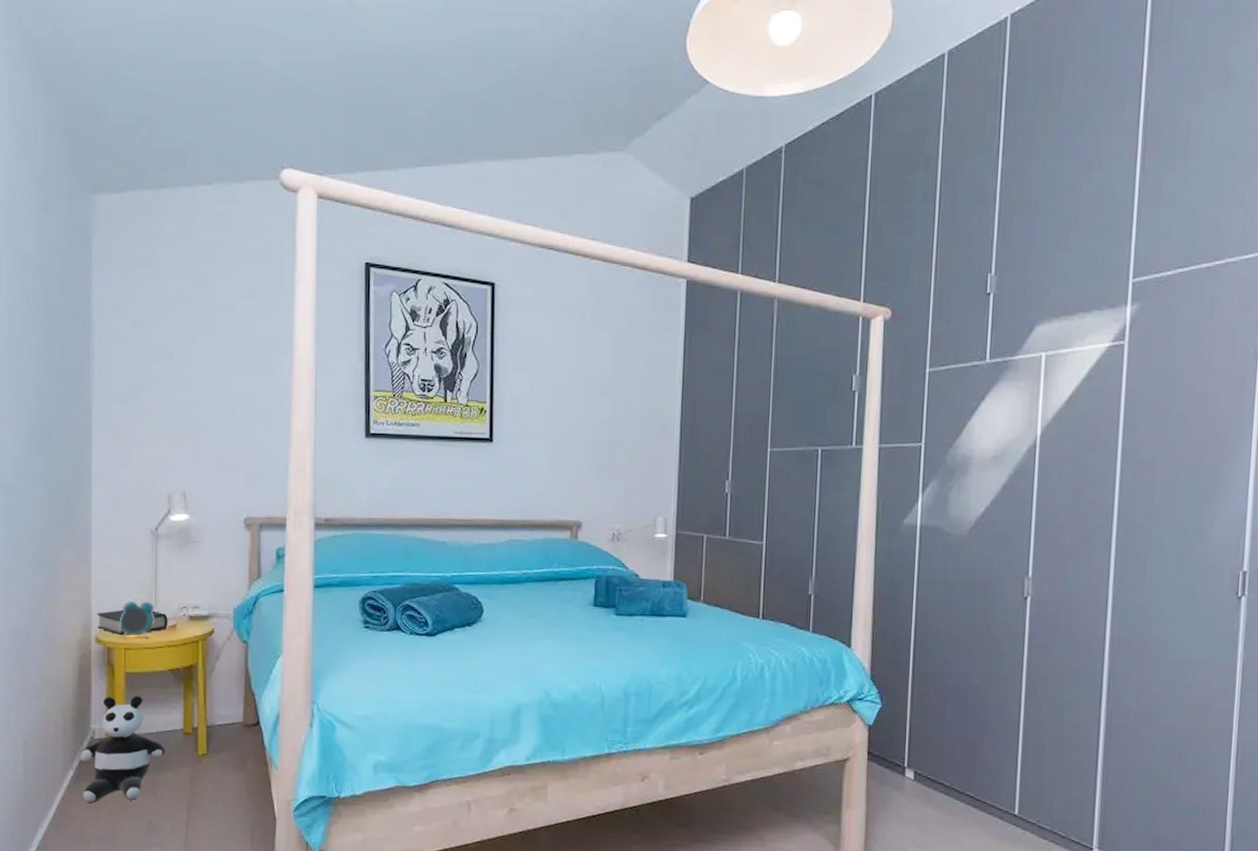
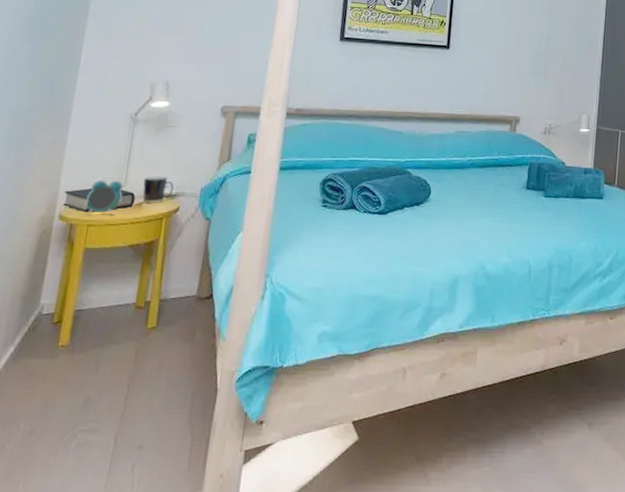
stuffed animal: present [79,696,165,802] -> none [20,271,115,379]
mug: none [173,596,206,625] -> present [142,176,174,203]

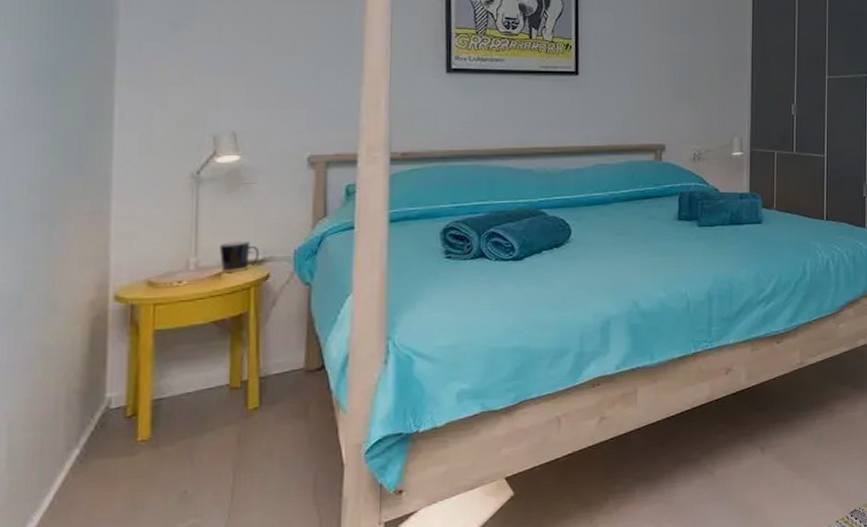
book: present [62,188,136,213] -> none [116,259,212,291]
alarm clock: present [86,175,124,216] -> none [148,245,194,293]

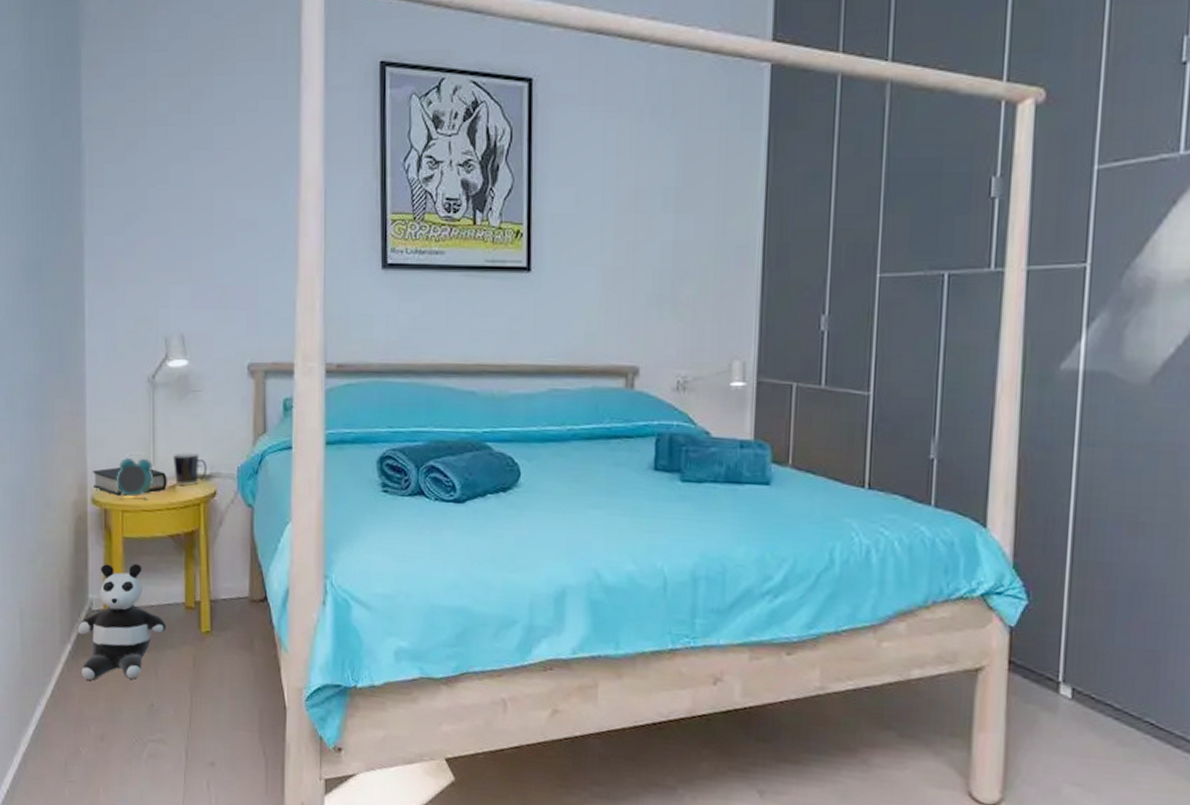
stuffed animal: none [89,354,206,482] -> present [77,563,166,680]
book: none [116,259,212,291] -> present [92,467,167,497]
alarm clock: none [148,245,194,293] -> present [117,452,152,500]

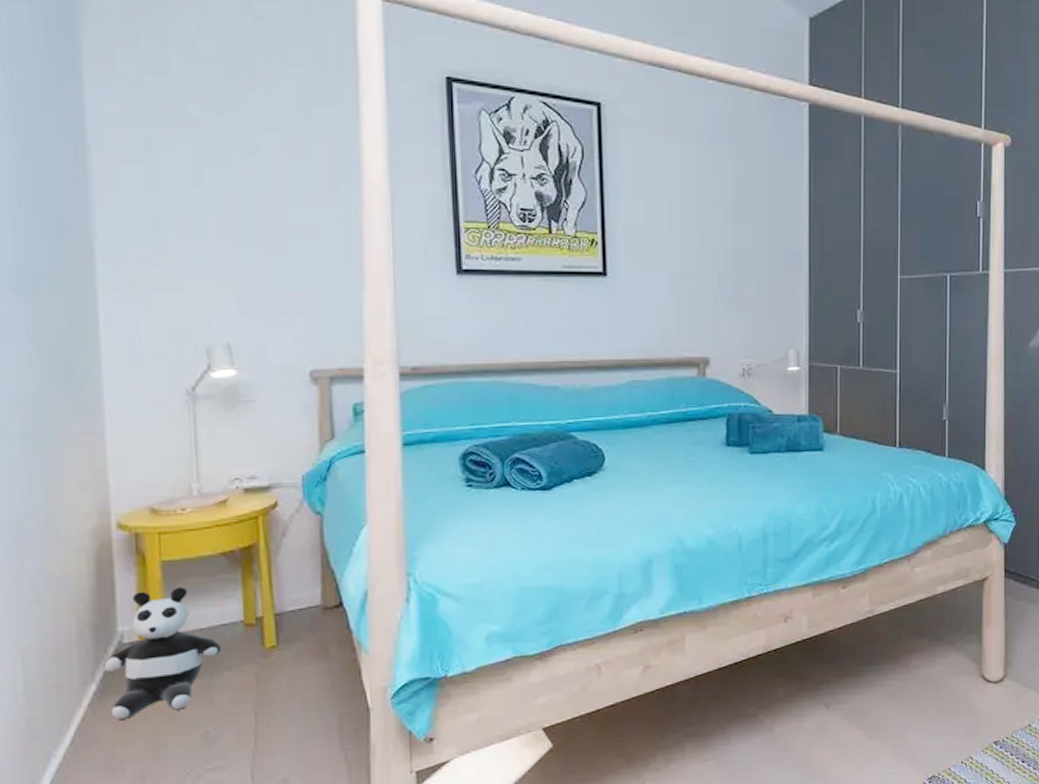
book: present [92,467,167,497] -> none [117,485,216,518]
alarm clock: present [117,452,152,500] -> none [150,469,197,521]
mug: present [172,453,208,486] -> none [221,465,266,499]

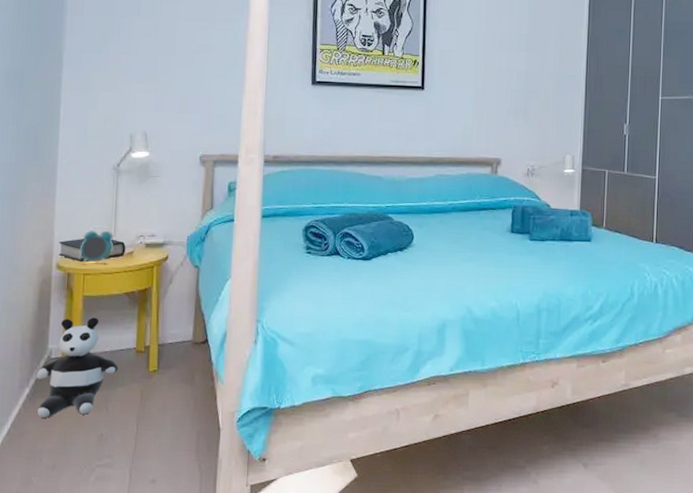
book: none [117,485,216,518] -> present [58,239,126,262]
alarm clock: none [150,469,197,521] -> present [80,225,113,265]

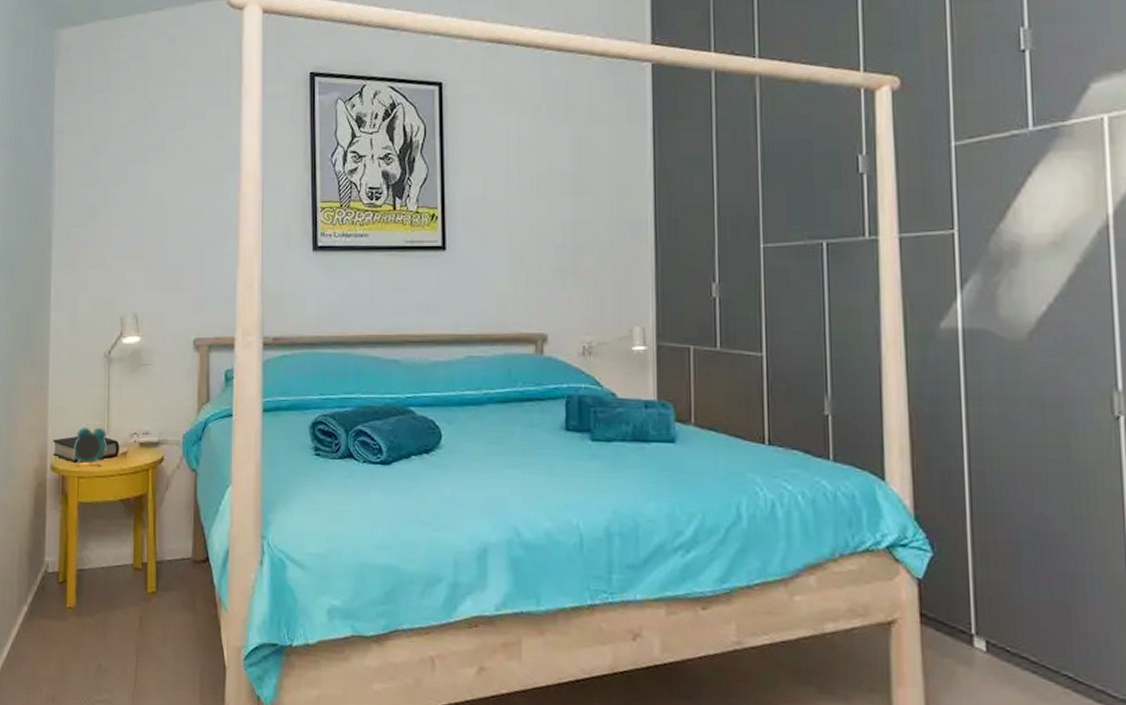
stuffed animal: present [36,317,118,418] -> none [33,527,115,641]

